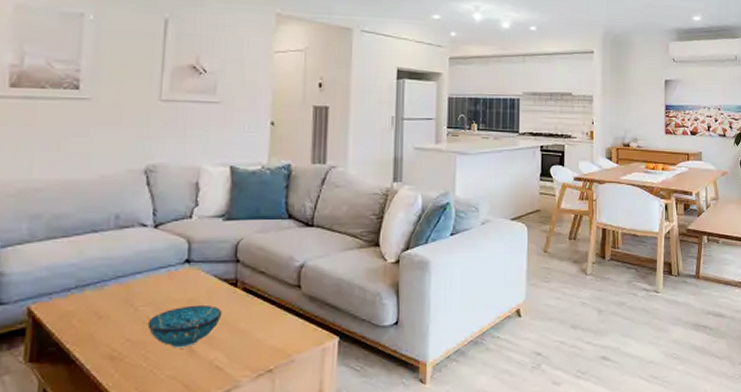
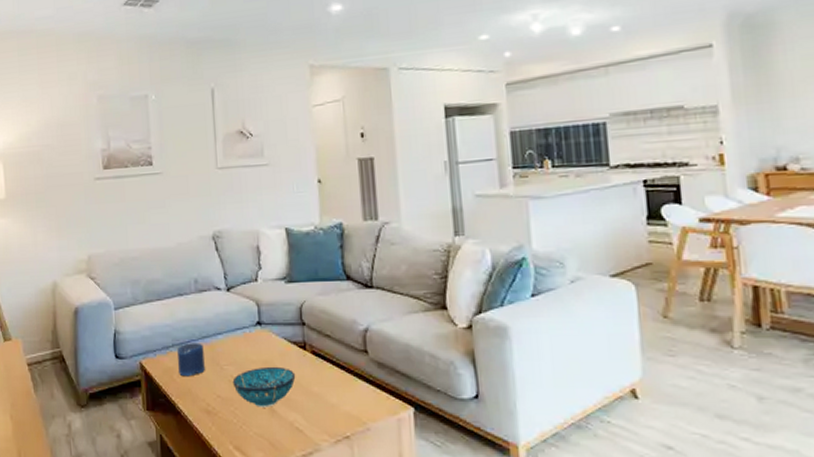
candle: none [80,283,117,321] -> present [177,342,205,377]

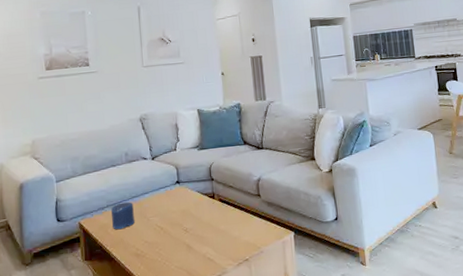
decorative bowl: present [232,366,296,407] -> none [157,213,207,247]

